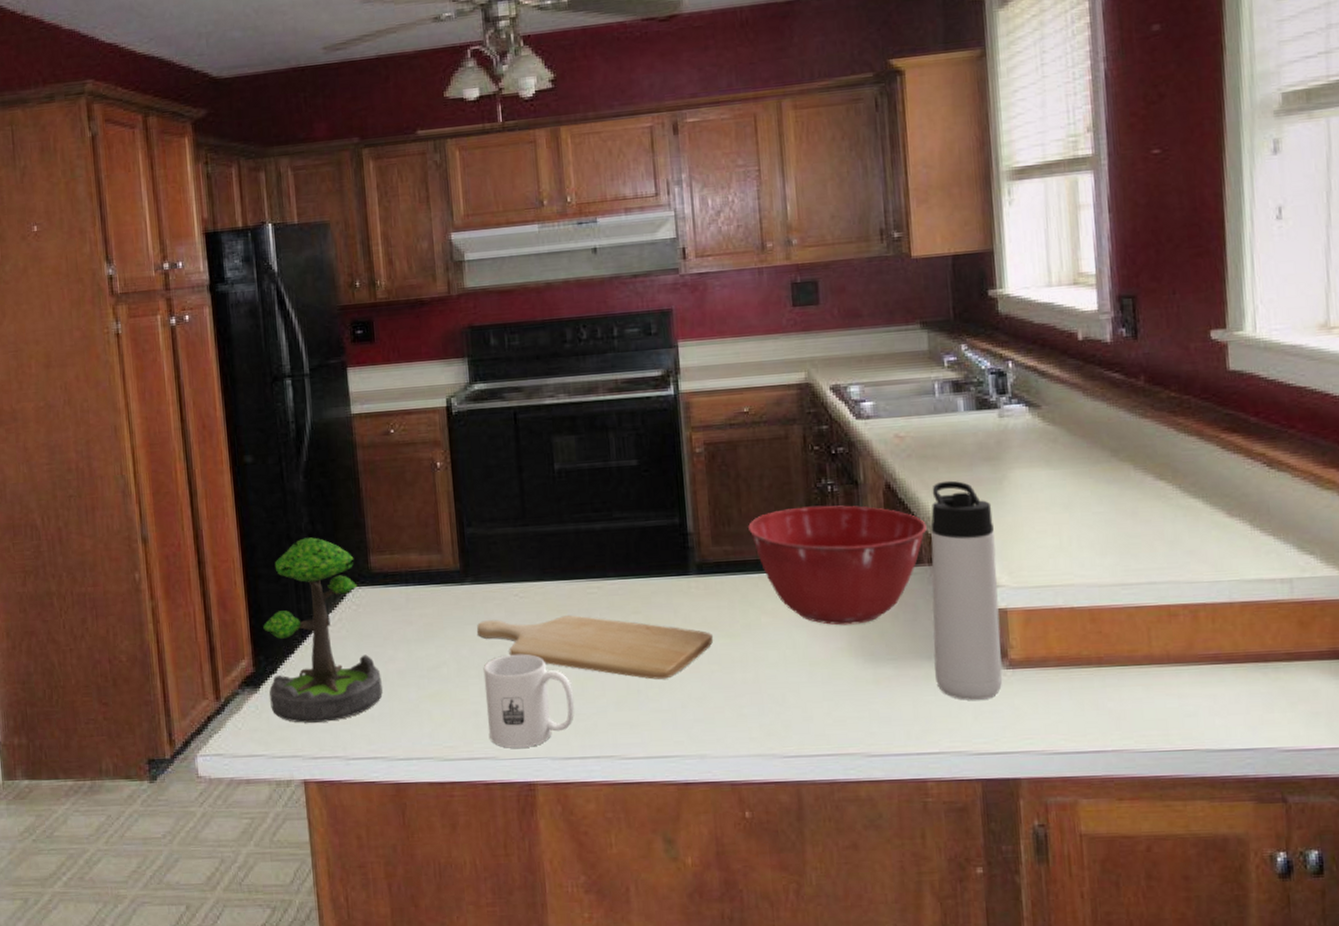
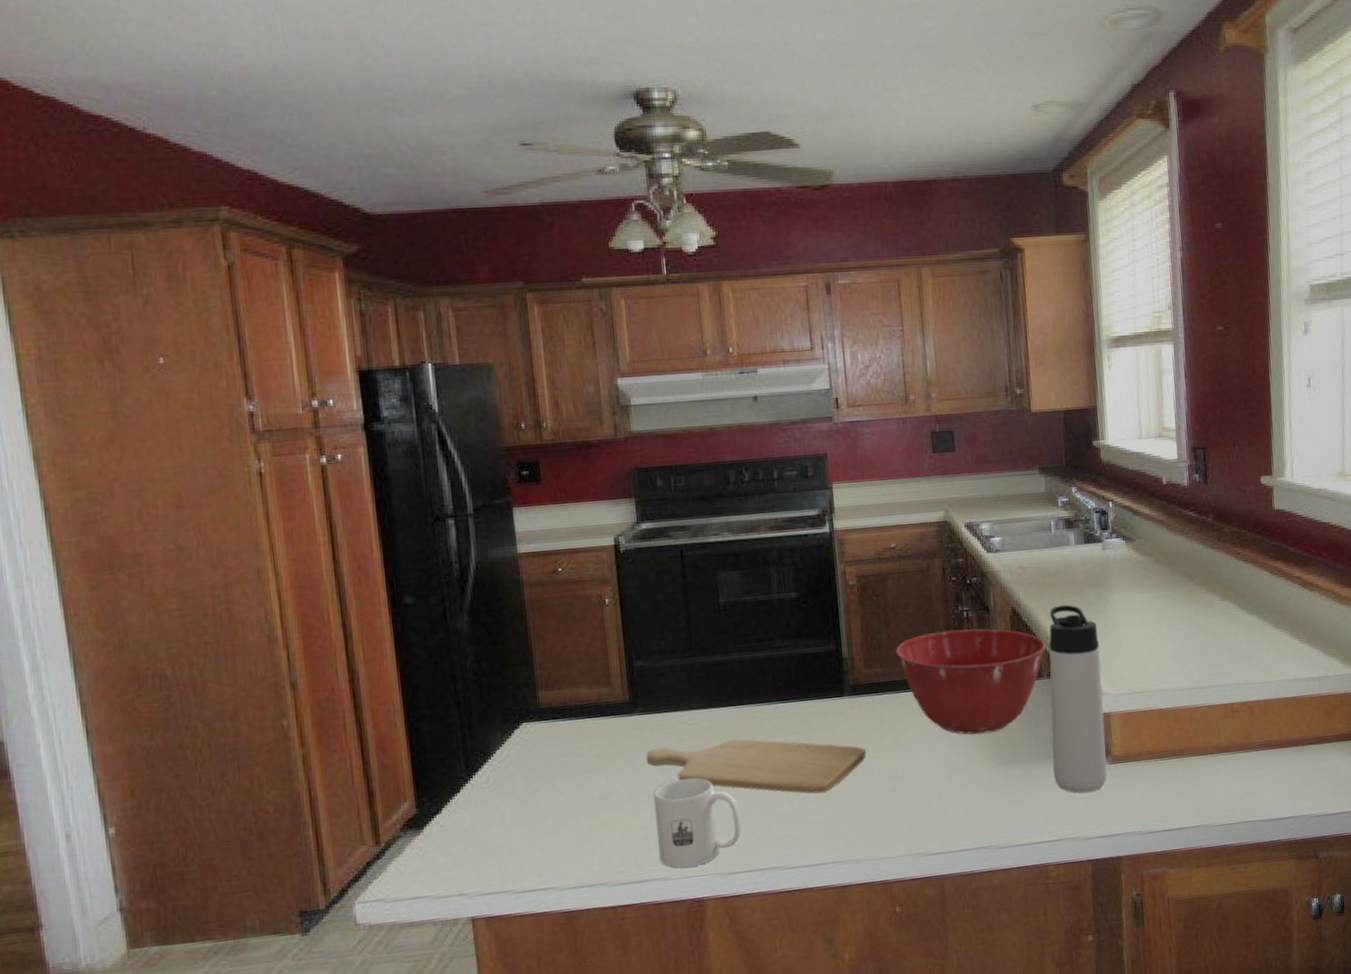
plant: present [263,537,383,723] -> none [426,676,553,861]

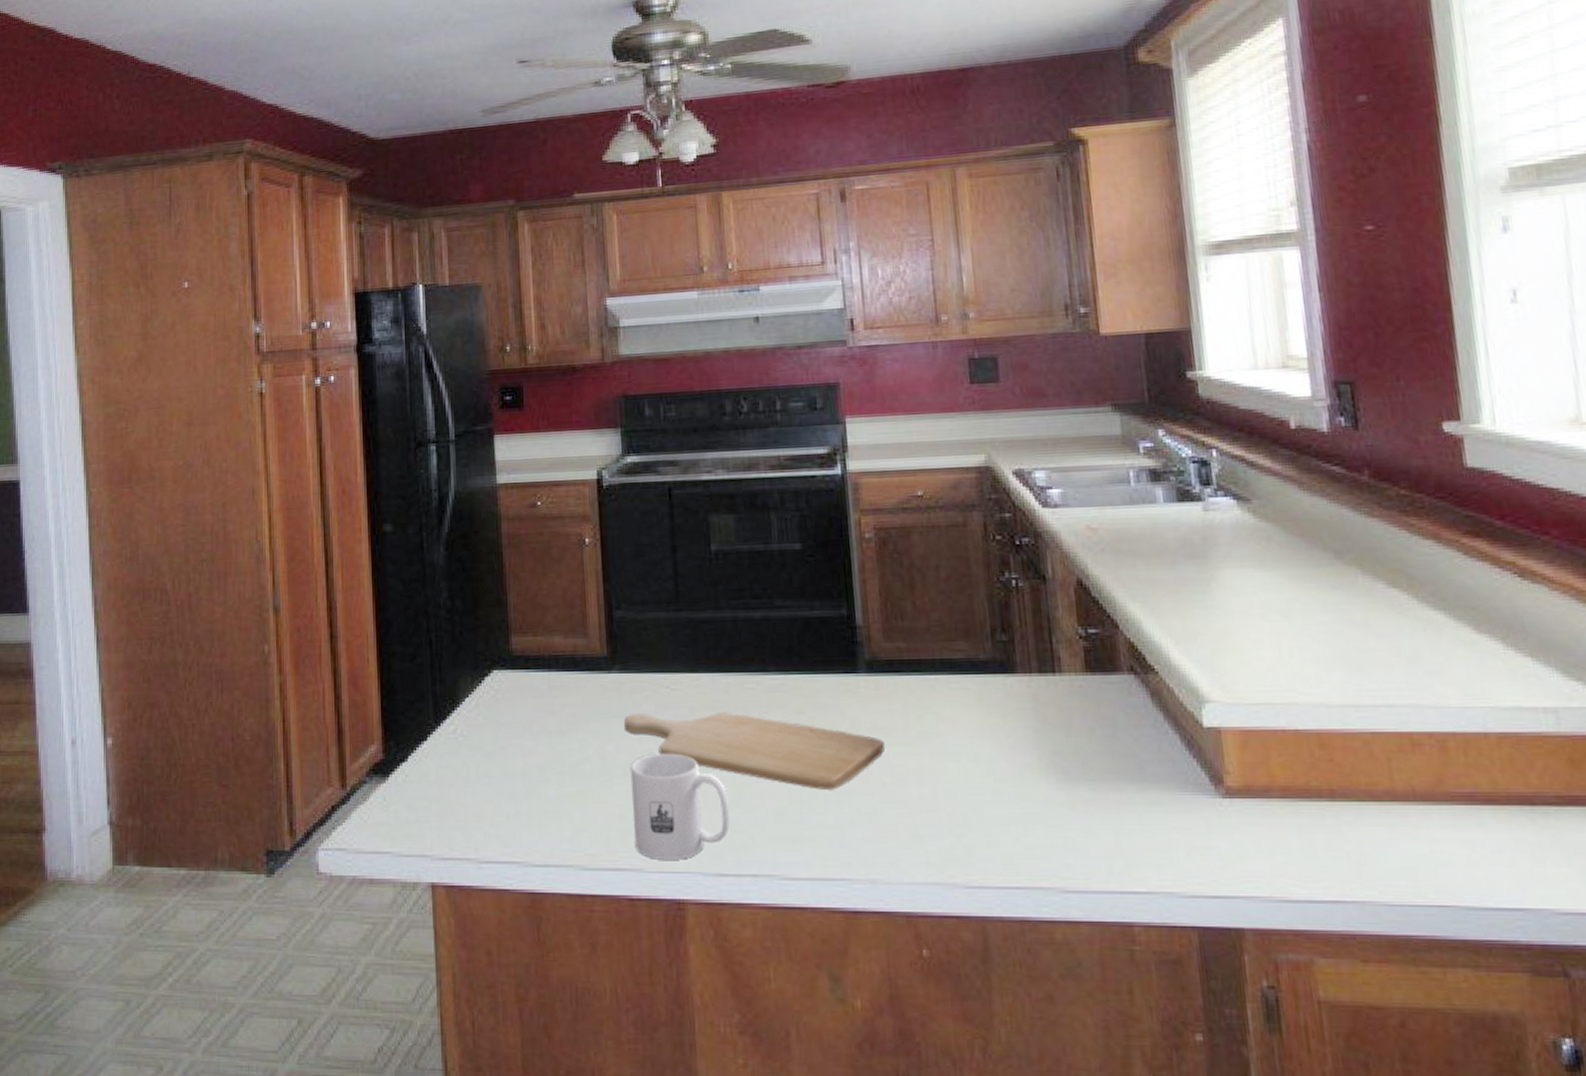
mixing bowl: present [896,628,1046,735] -> none [923,601,1125,738]
thermos bottle: present [1049,604,1107,793] -> none [1129,579,1219,832]

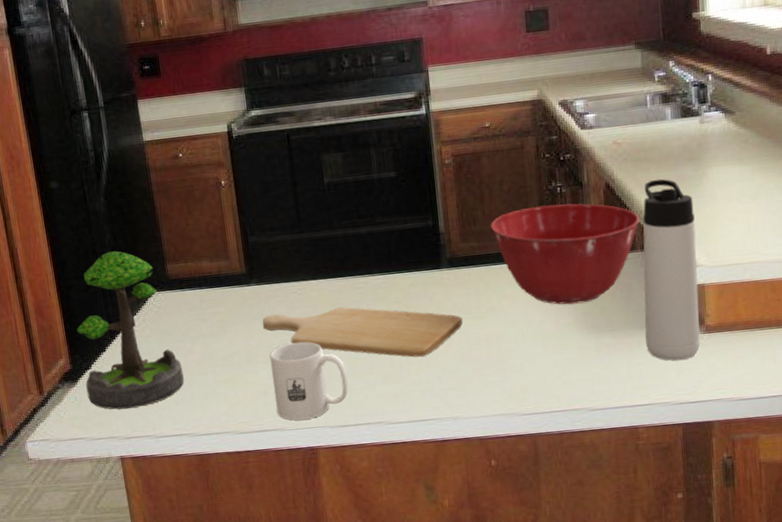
plant: none [395,614,520,819] -> present [77,251,184,410]
mixing bowl: none [923,601,1125,738] -> present [491,203,639,305]
thermos bottle: none [1129,579,1219,832] -> present [643,179,700,361]

